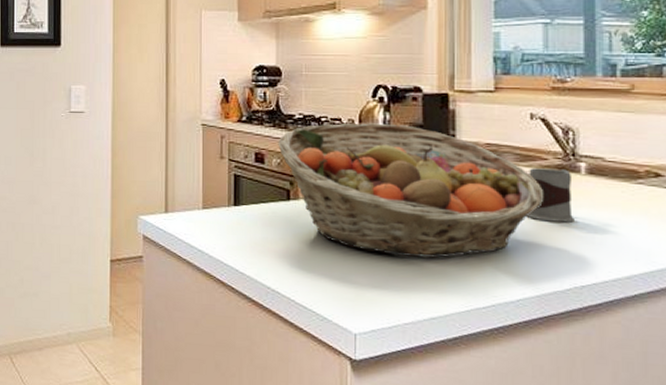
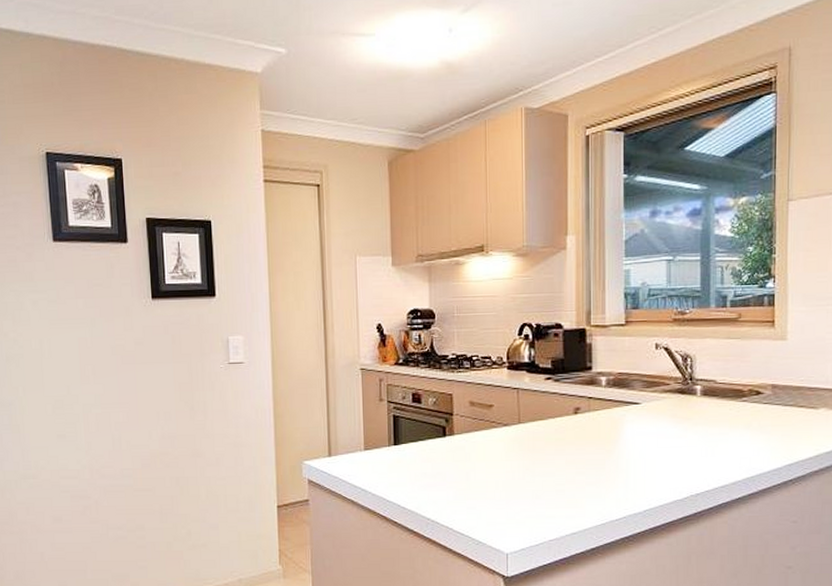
fruit basket: present [278,123,544,258] -> none [433,359,667,480]
mug: present [526,168,574,223] -> none [651,392,691,440]

